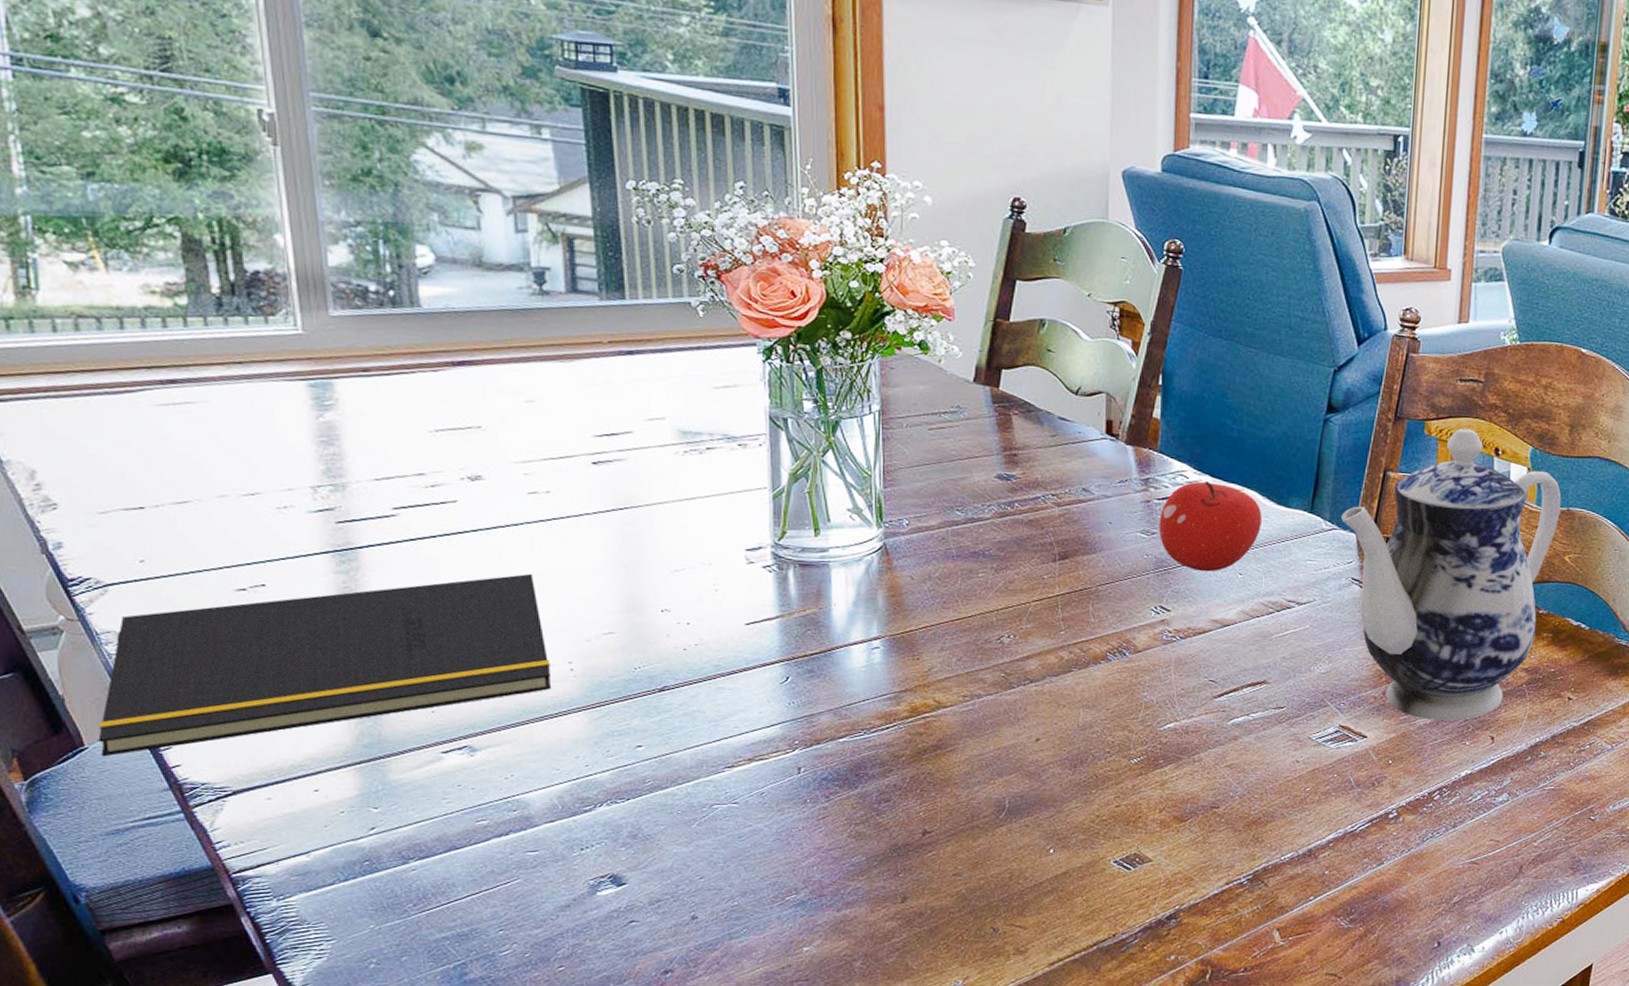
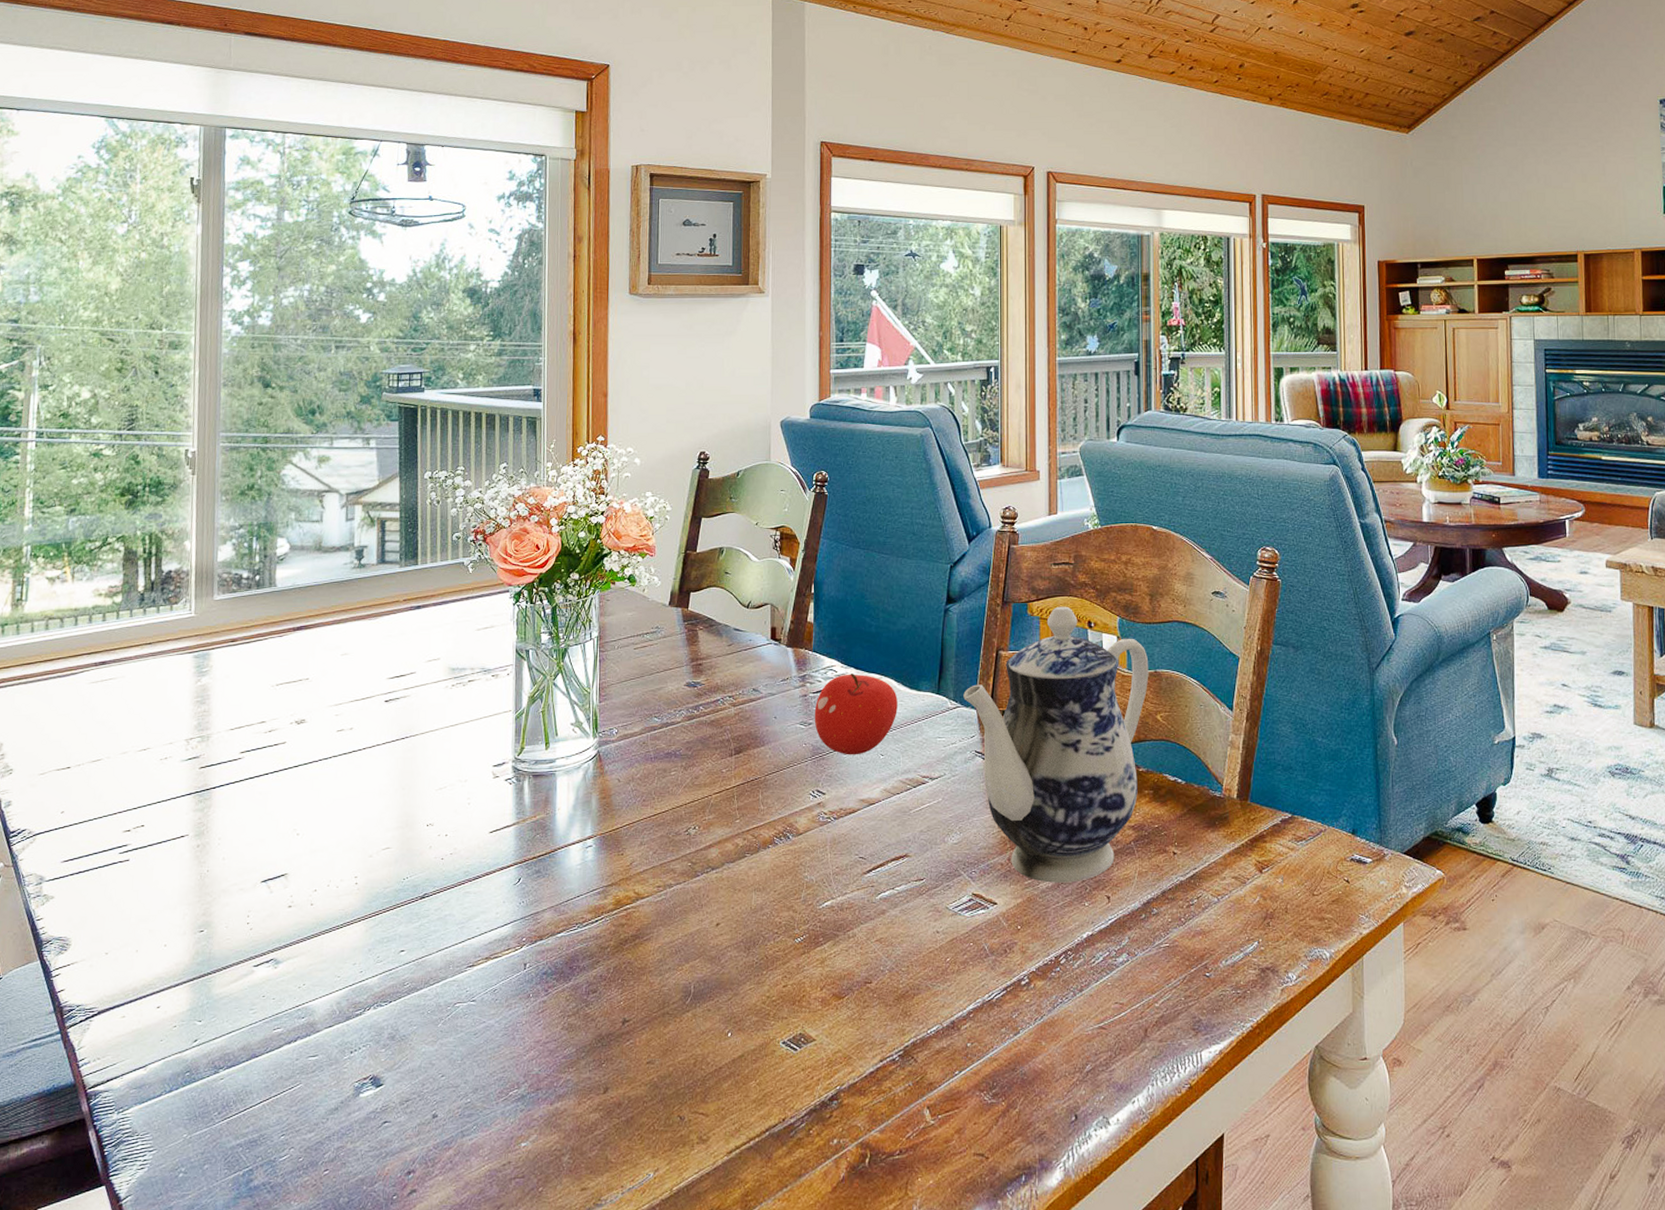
notepad: present [98,573,552,757] -> none [10,800,341,985]

